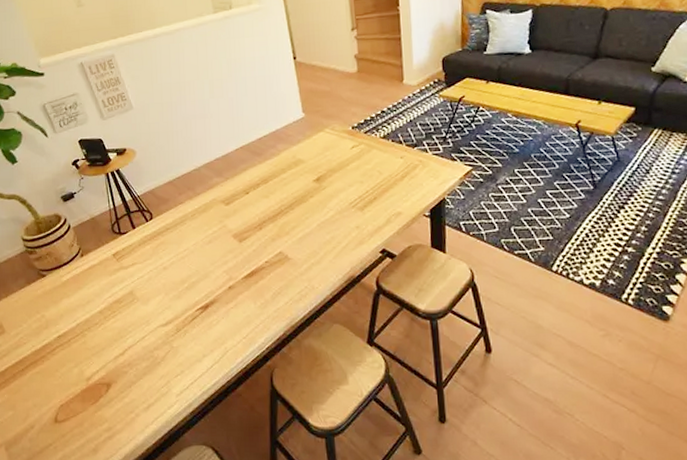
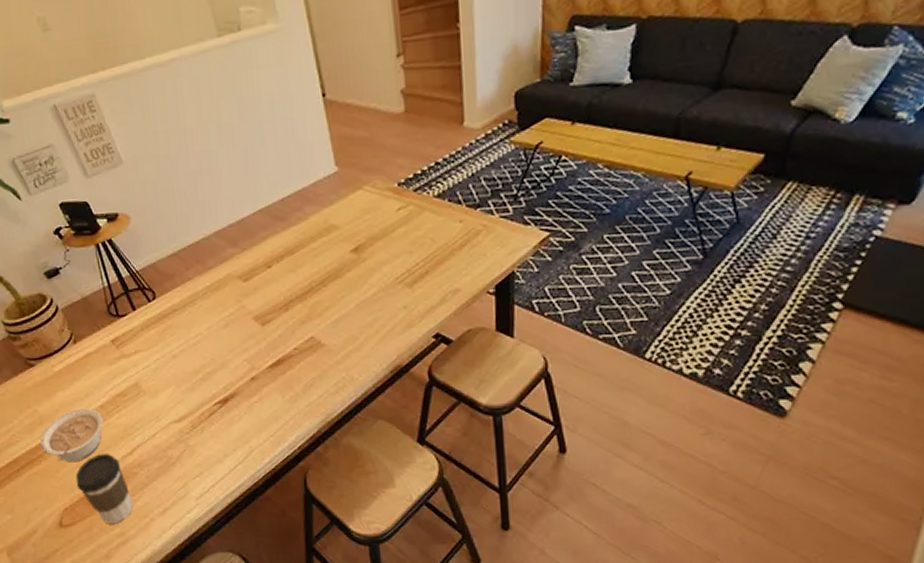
legume: none [45,314,101,362] -> present [40,409,103,463]
coffee cup: none [72,353,121,420] -> present [75,453,134,525]

